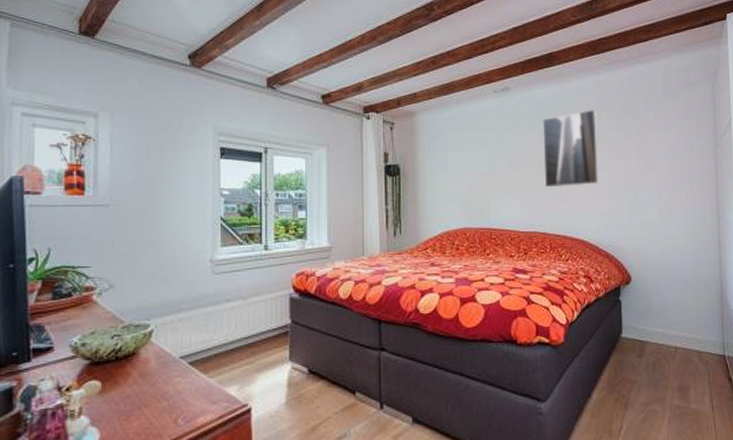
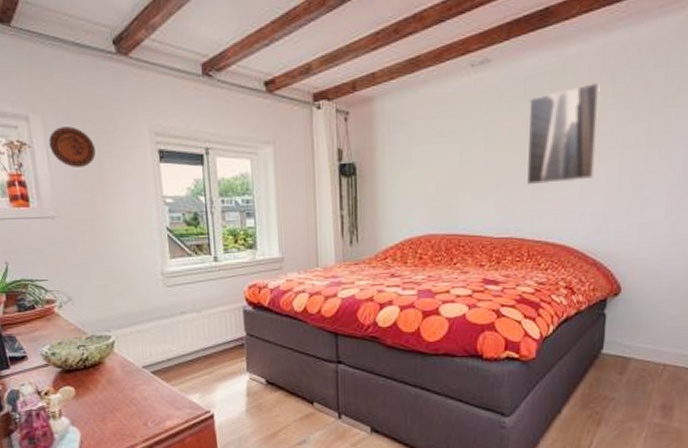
decorative plate: none [114,124,159,160] -> present [48,126,96,167]

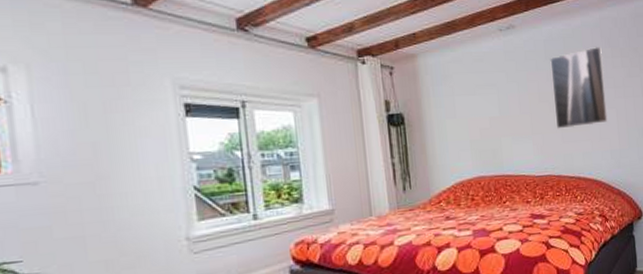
decorative plate: present [48,126,96,167] -> none [35,79,101,125]

